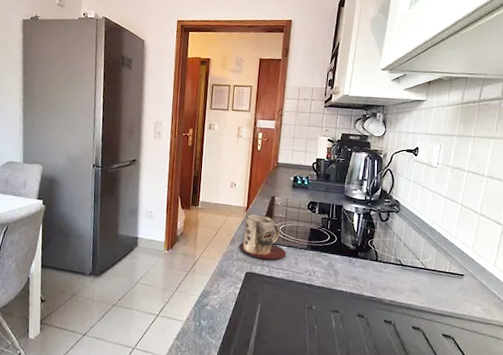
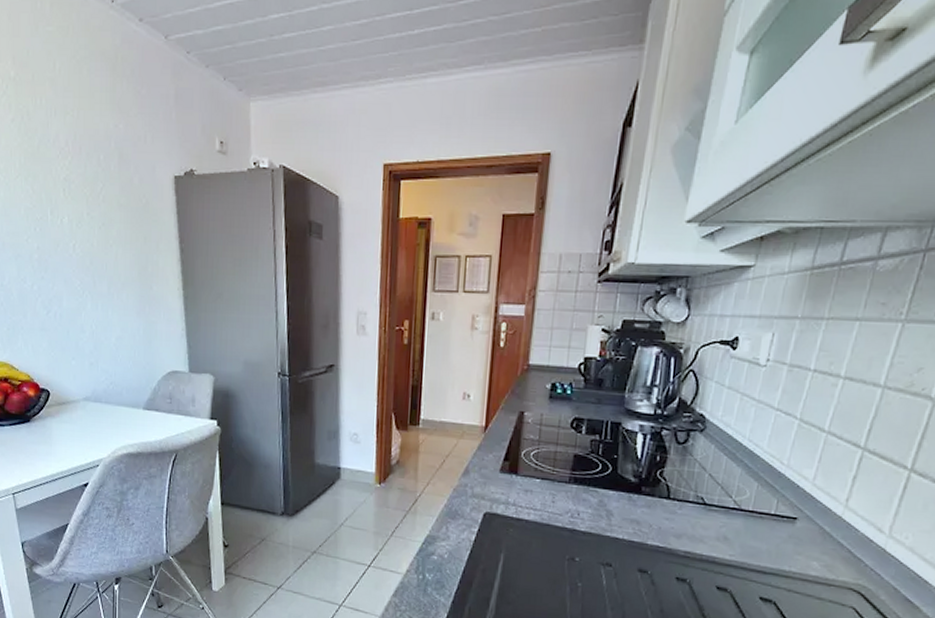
mug: present [239,214,287,260] -> none [474,436,540,496]

